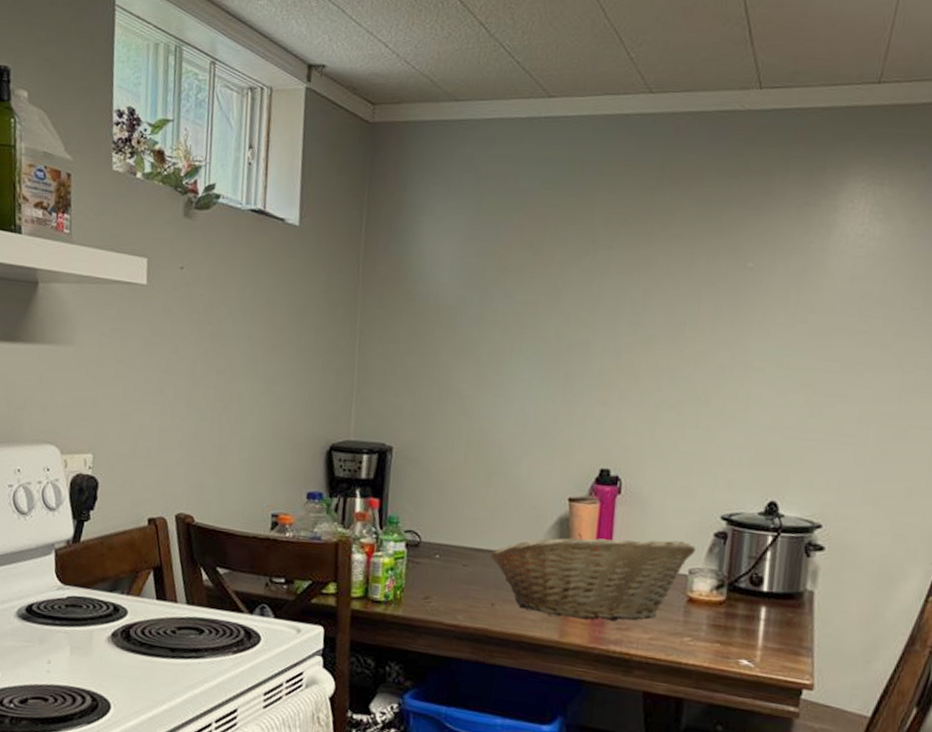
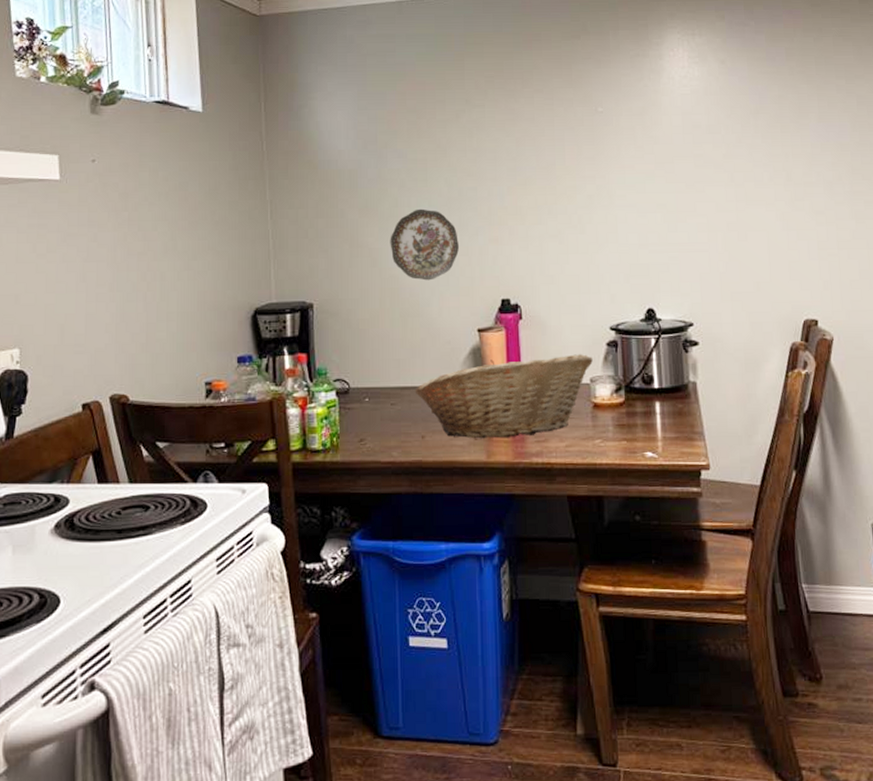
decorative plate: none [483,357,561,438] -> present [390,208,459,281]

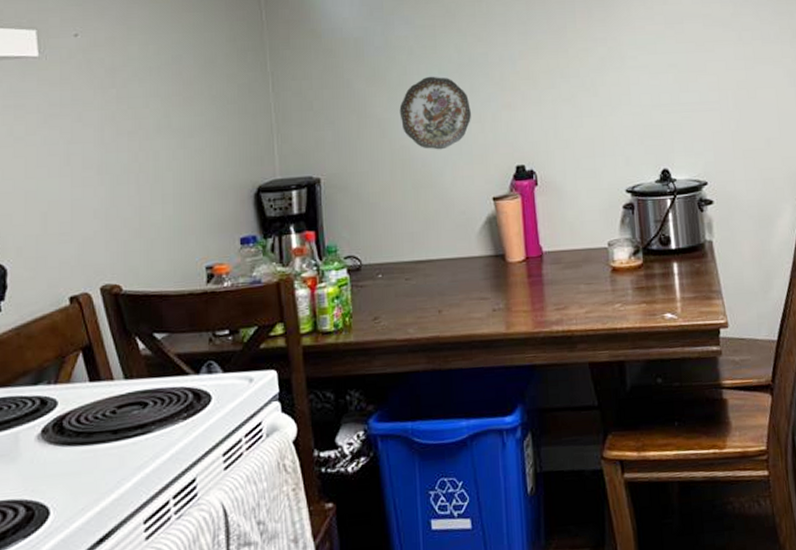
fruit basket: present [415,354,593,439] -> none [430,218,610,310]

